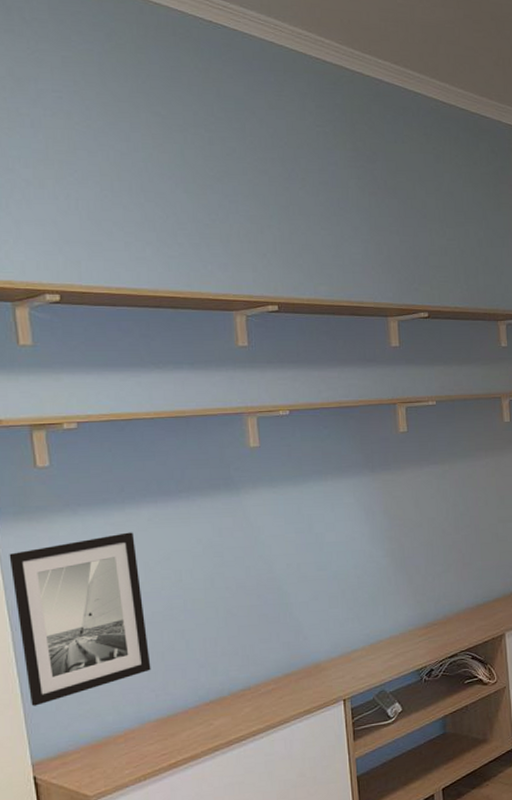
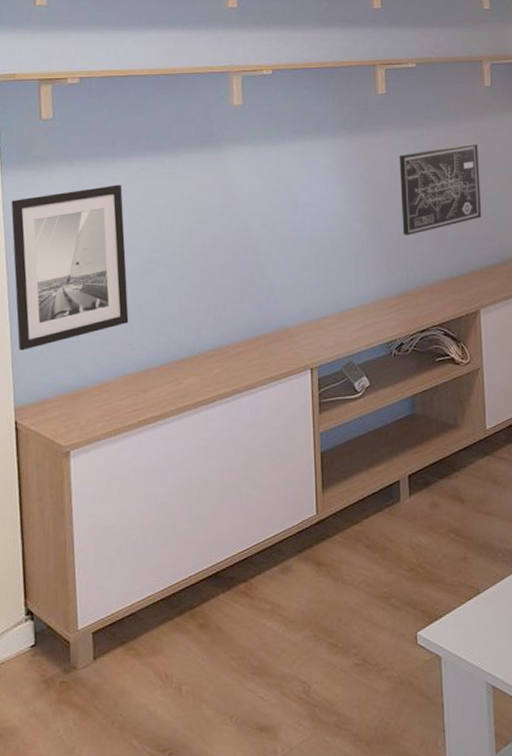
wall art: none [422,477,505,568] -> present [399,143,482,235]

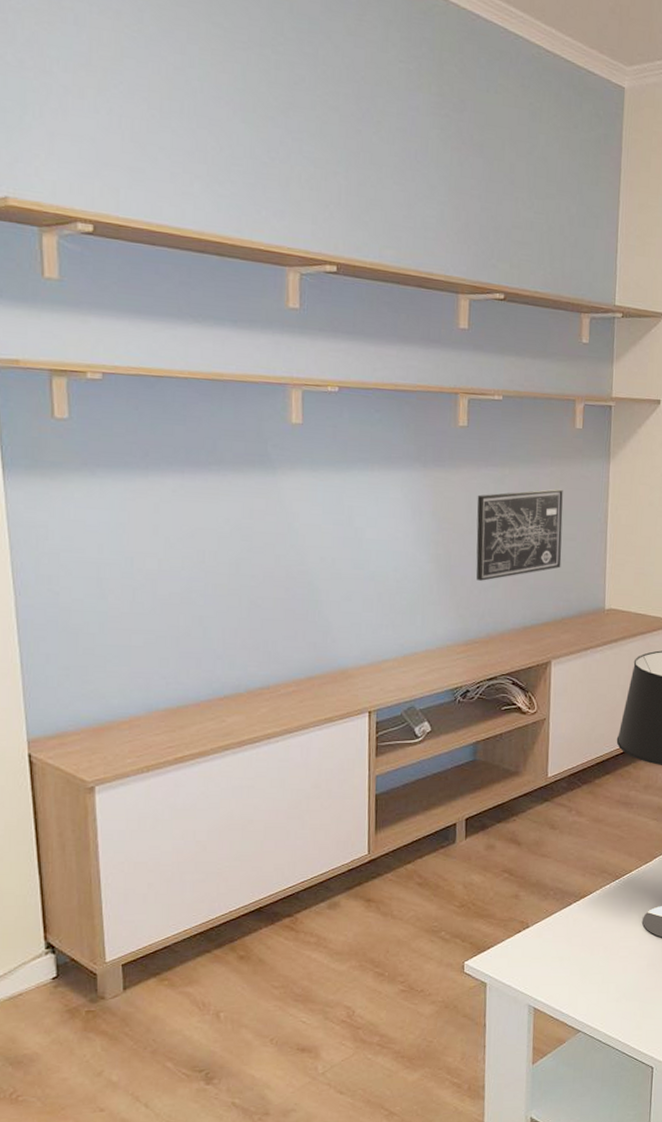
wall art: present [11,184,129,351] -> none [17,502,164,679]

